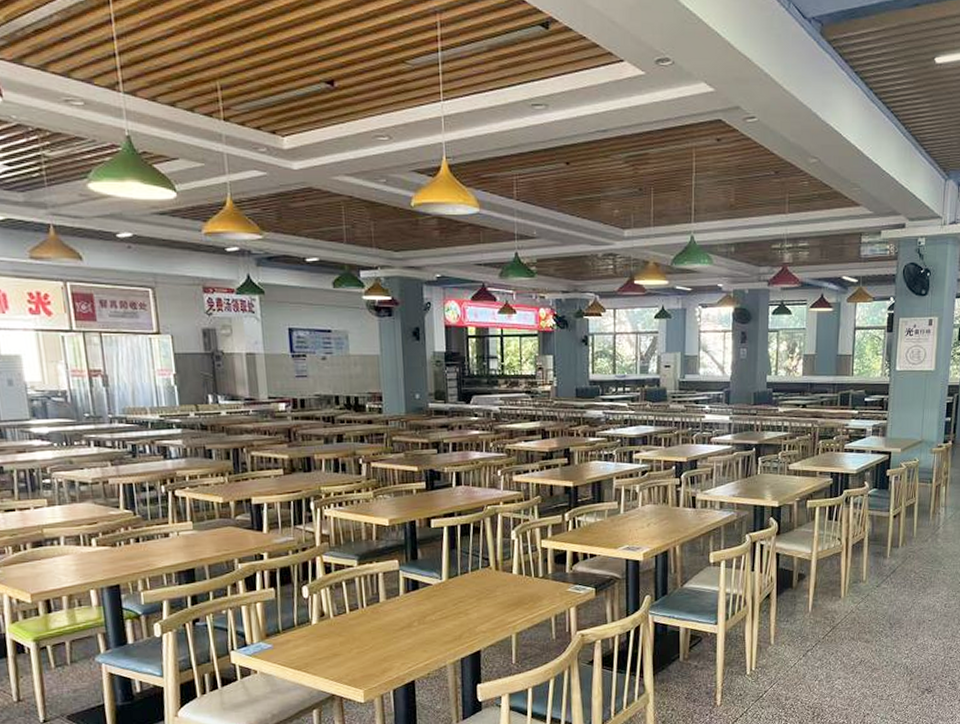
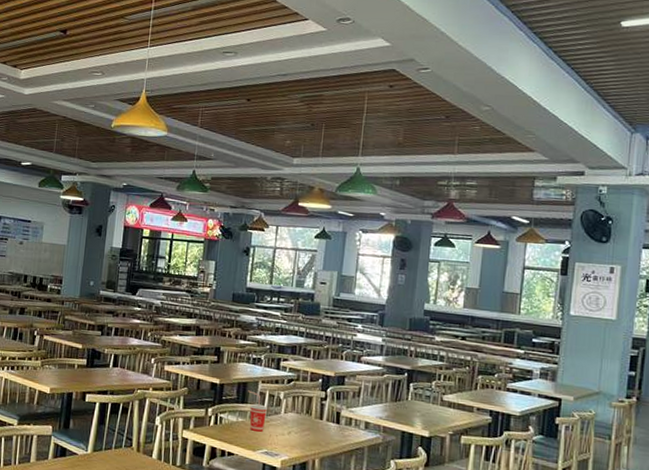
beverage cup: none [603,488,625,529] -> present [248,390,268,432]

